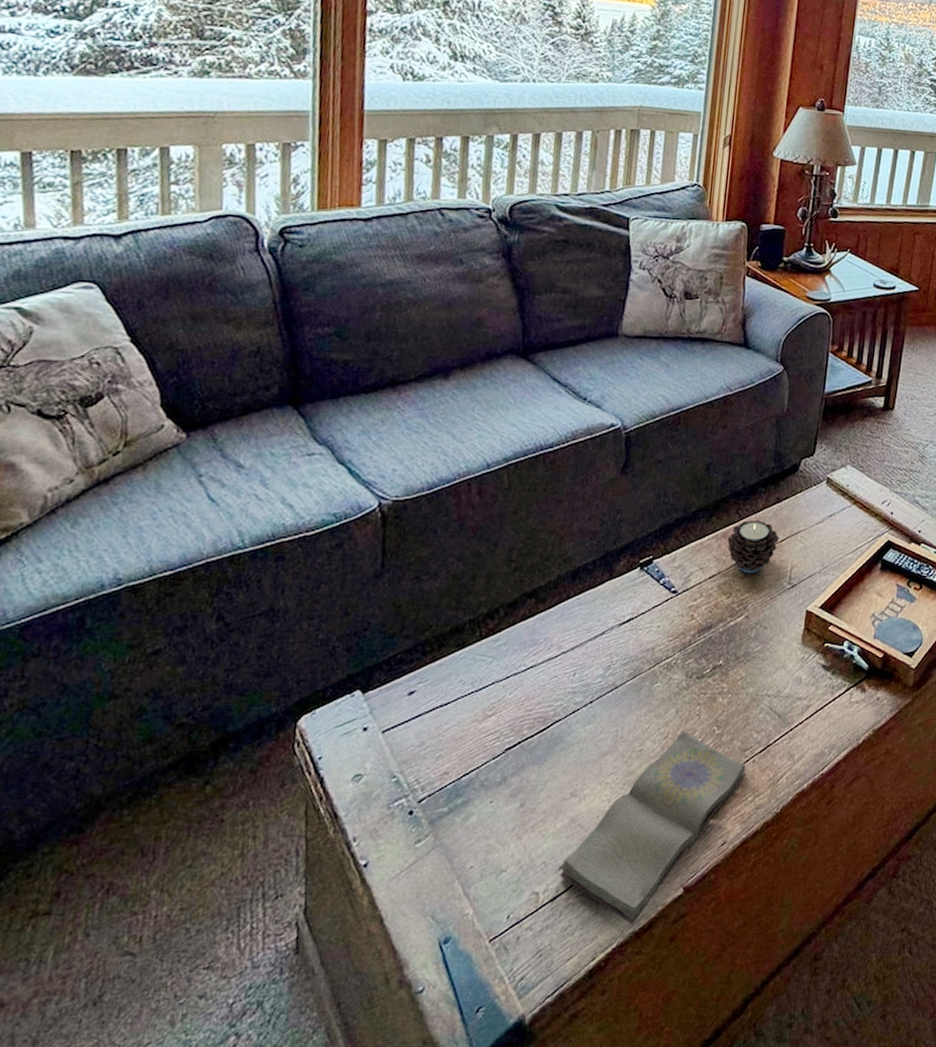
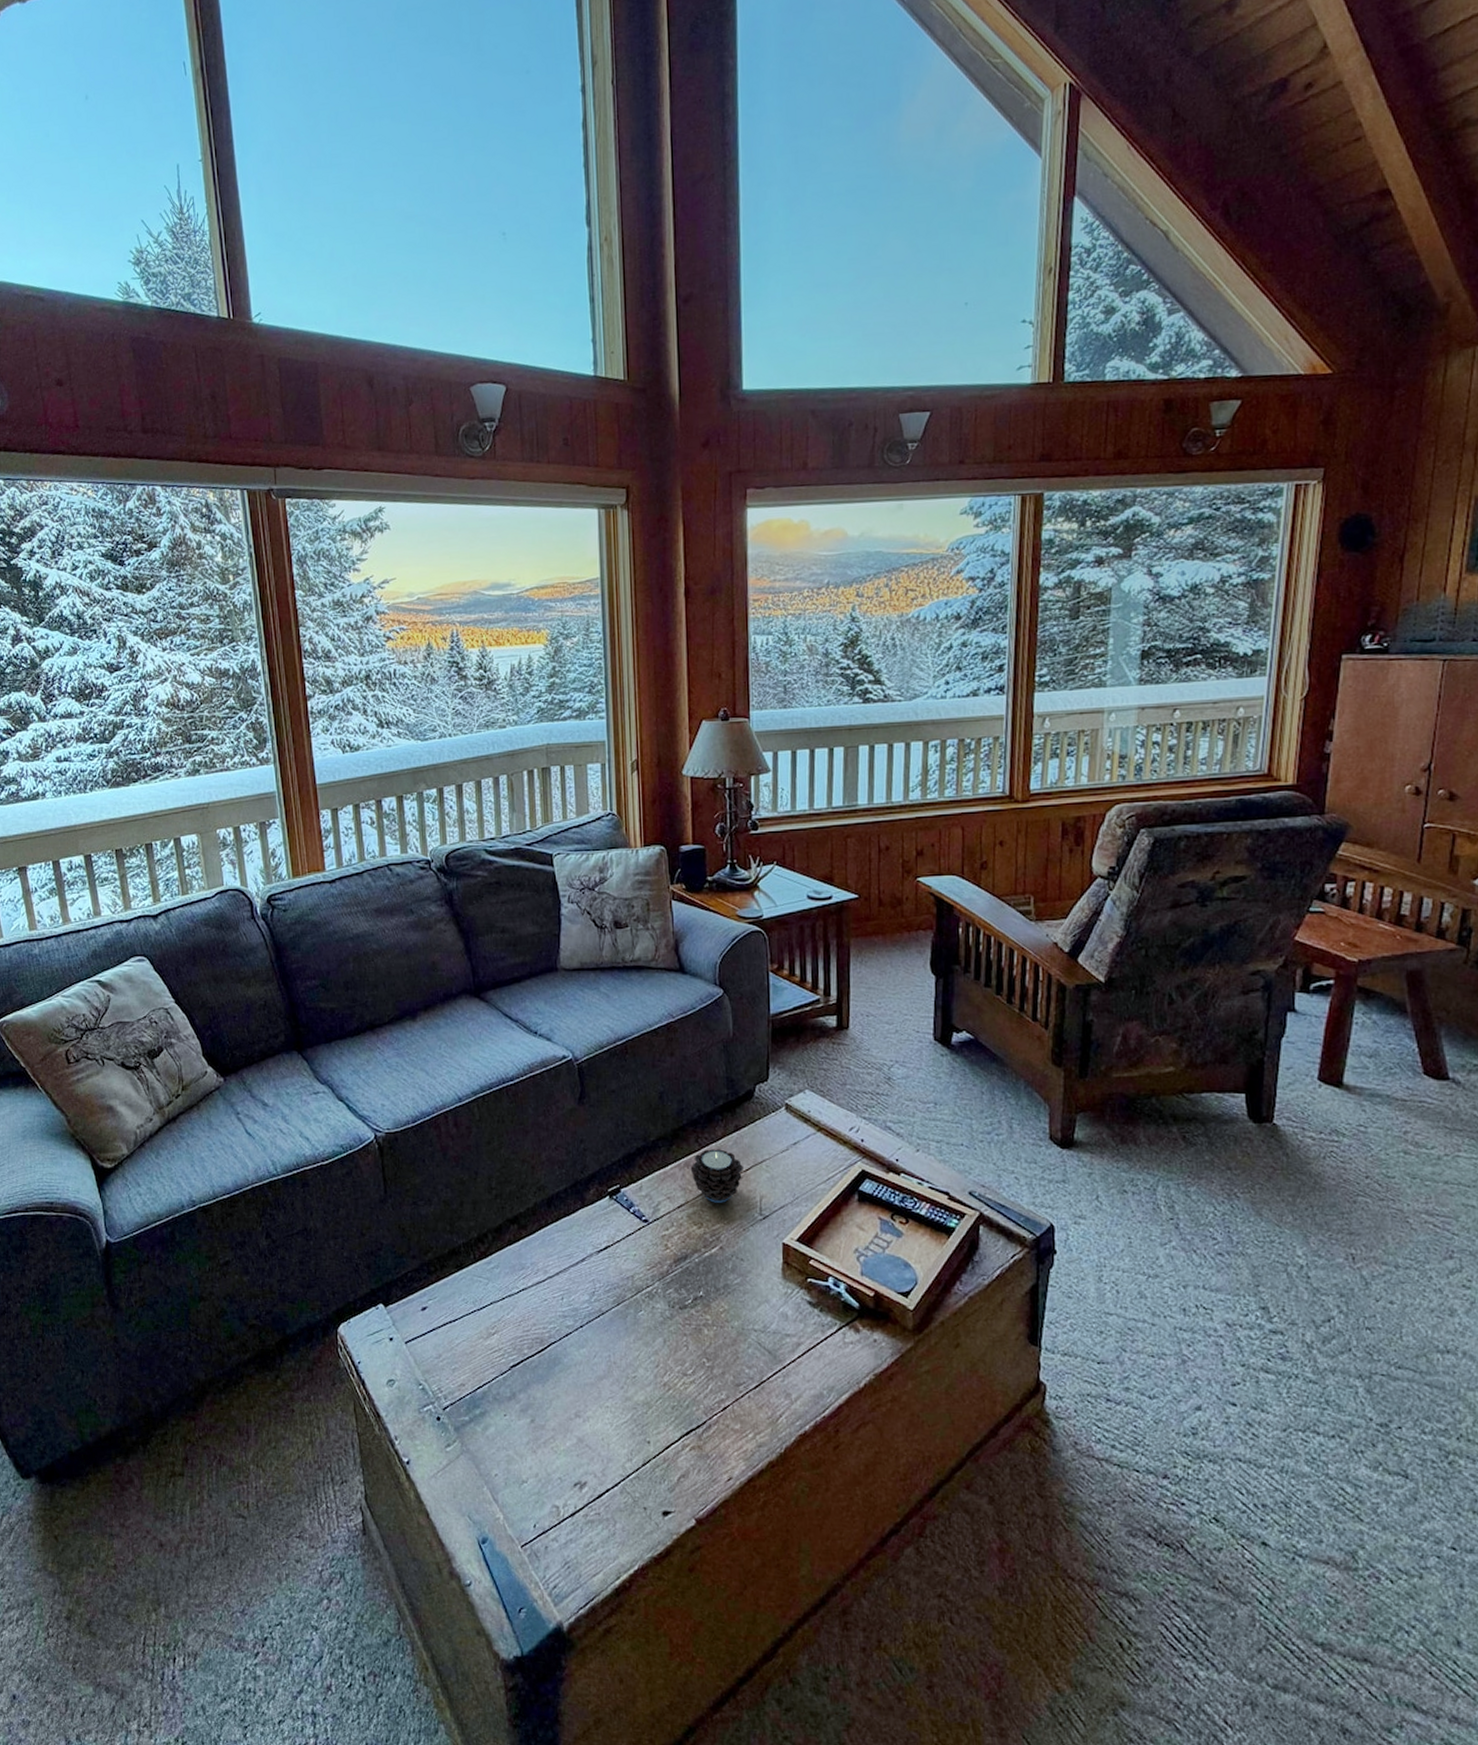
diary: present [560,730,747,924] -> none [576,1360,743,1549]

